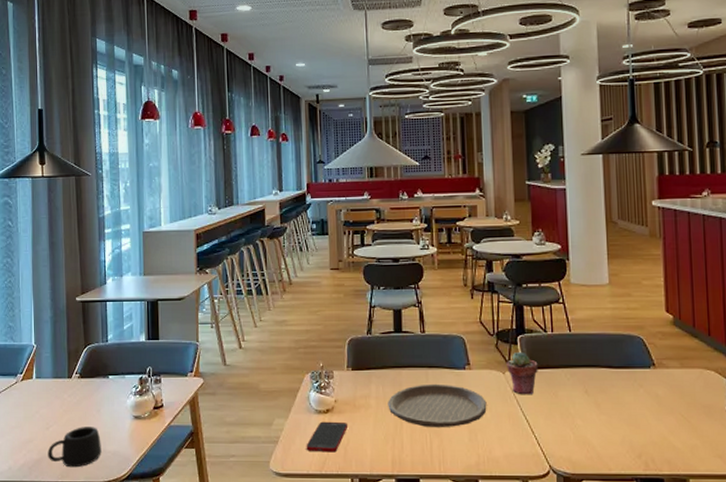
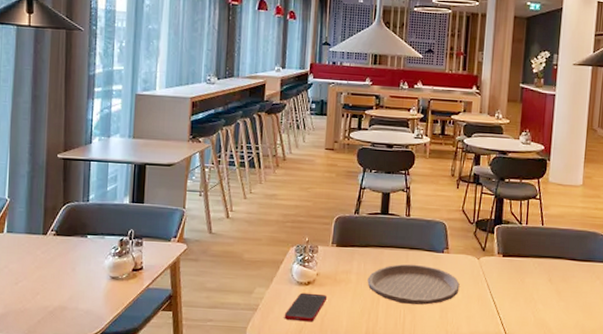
mug: present [47,427,102,468] -> none [15,284,74,324]
potted succulent: present [507,351,538,395] -> none [482,240,510,280]

